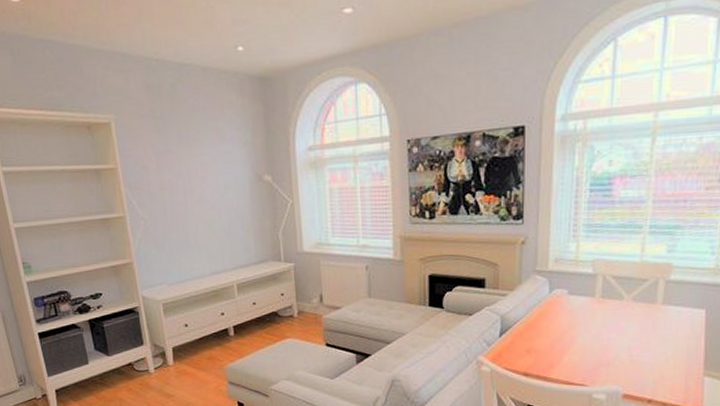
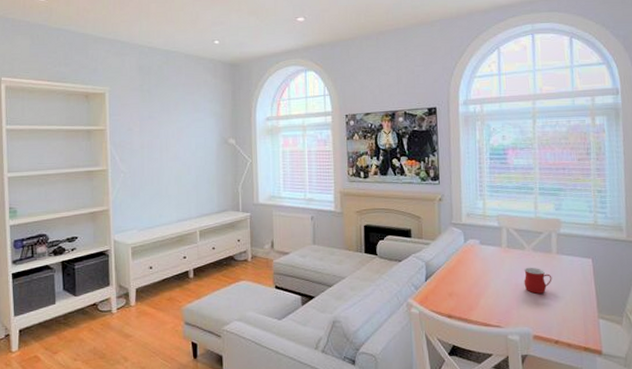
mug: none [618,319,653,349] -> present [524,267,552,294]

